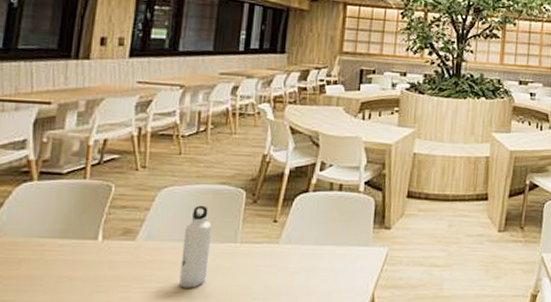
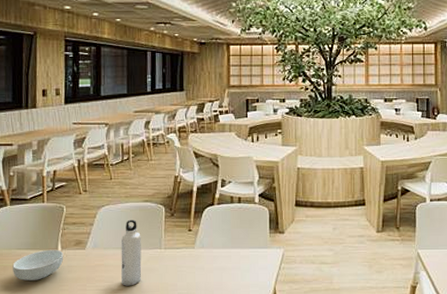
cereal bowl: none [30,239,105,278] -> present [12,249,64,281]

